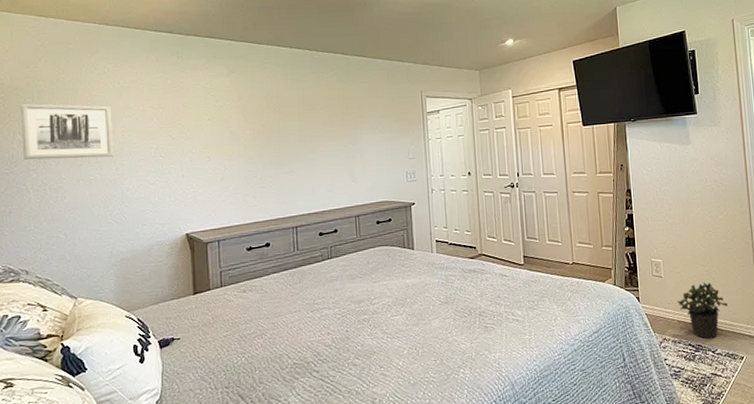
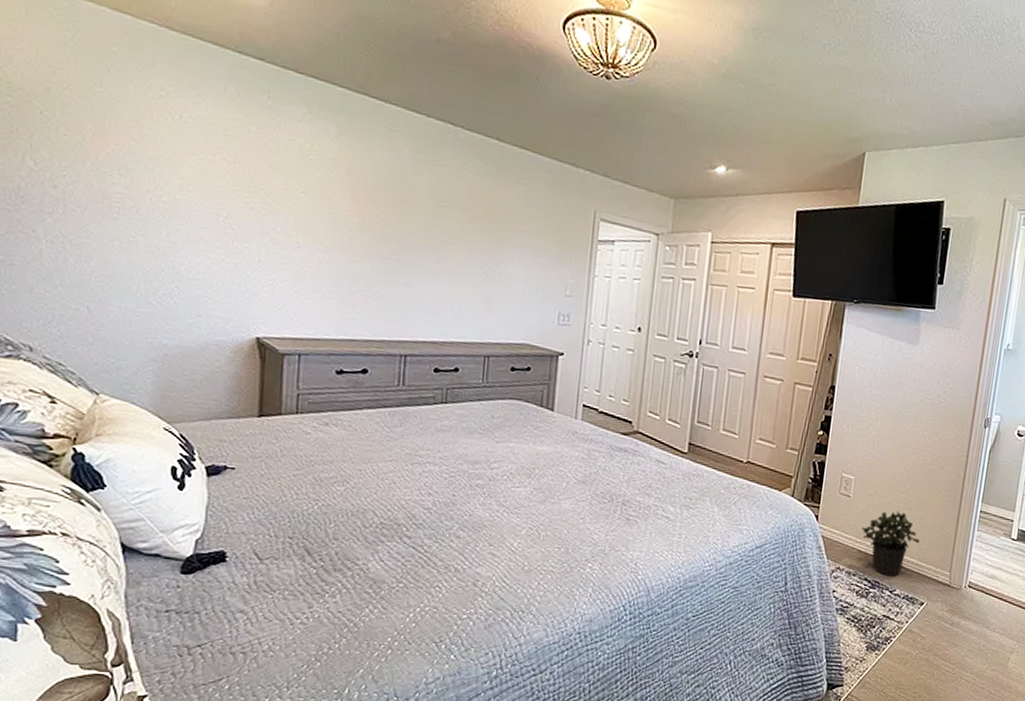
wall art: present [21,103,115,160] -> none [34,116,168,217]

